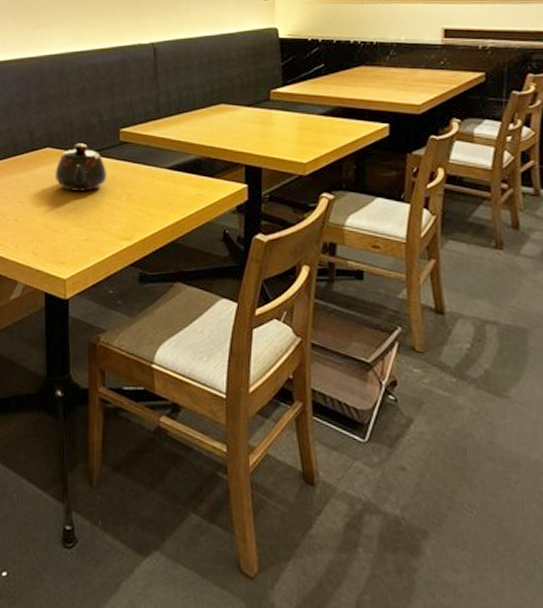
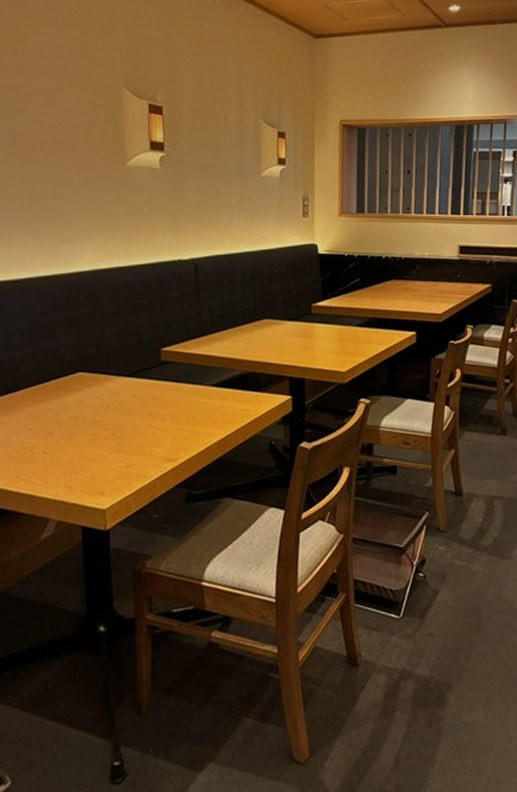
teapot: present [55,143,107,192] -> none [89,365,148,416]

